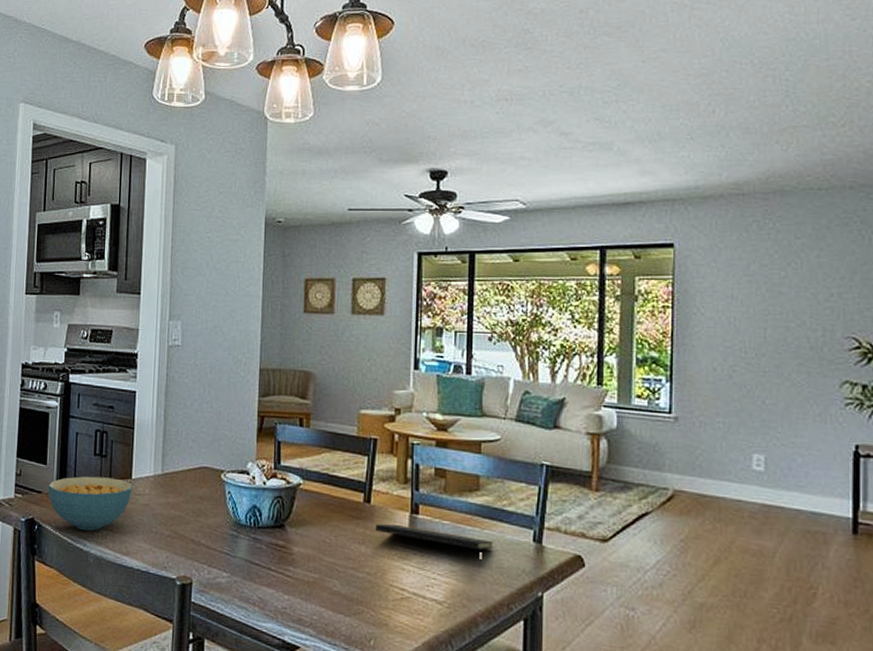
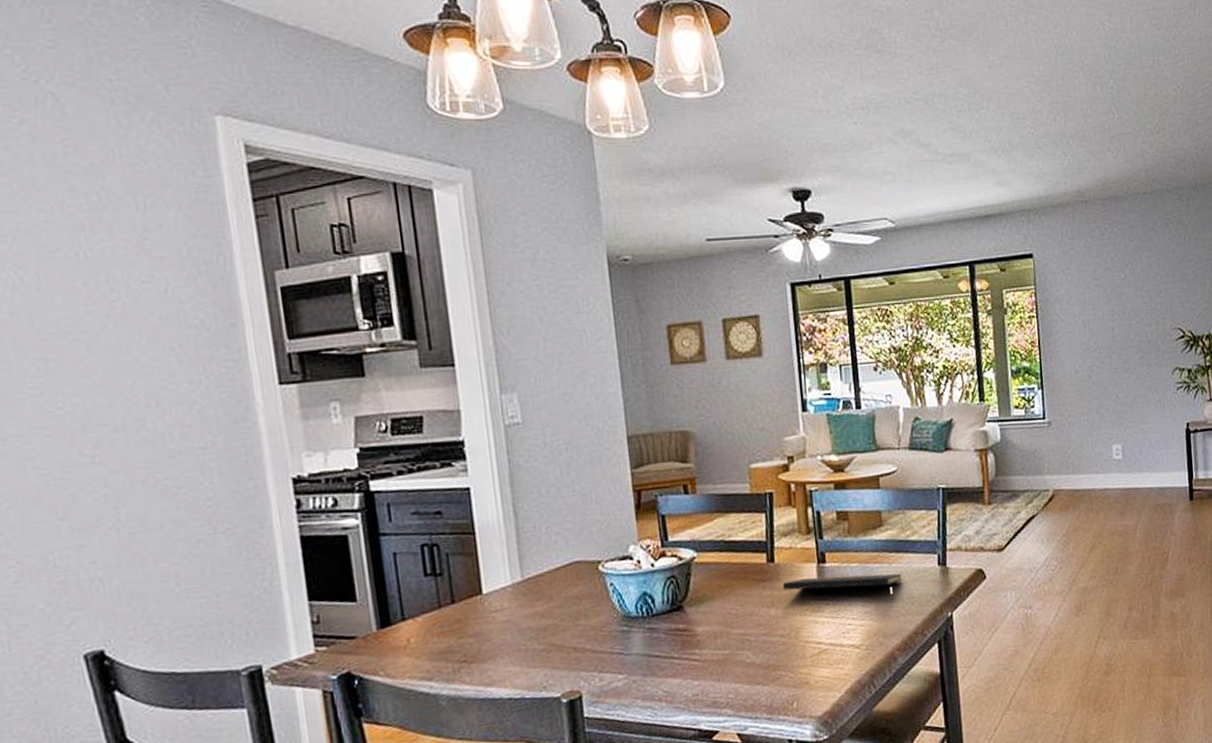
cereal bowl: present [48,476,134,531] -> none [364,598,487,671]

